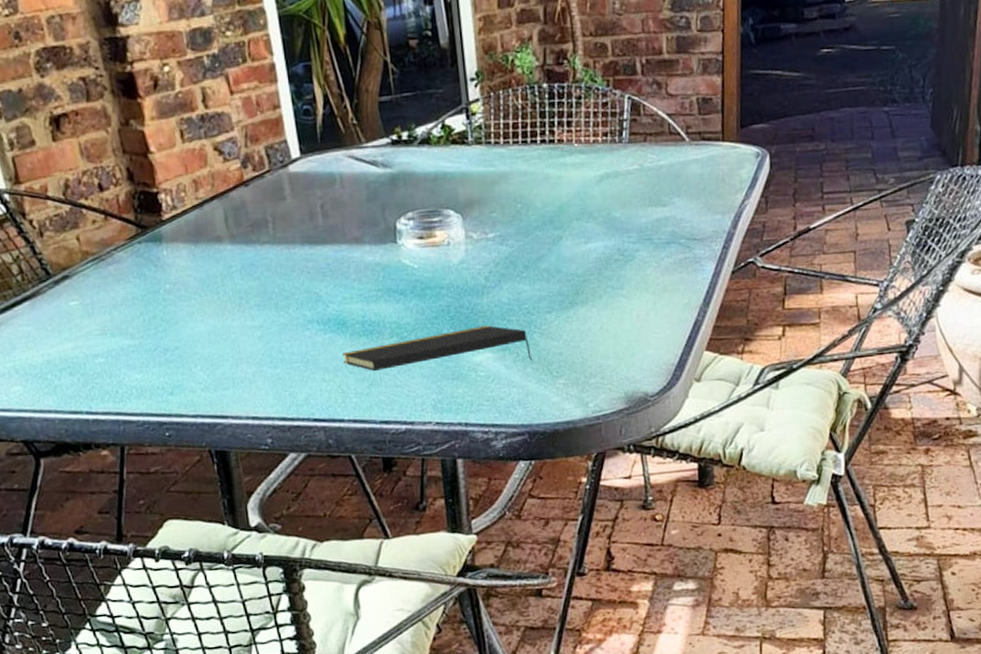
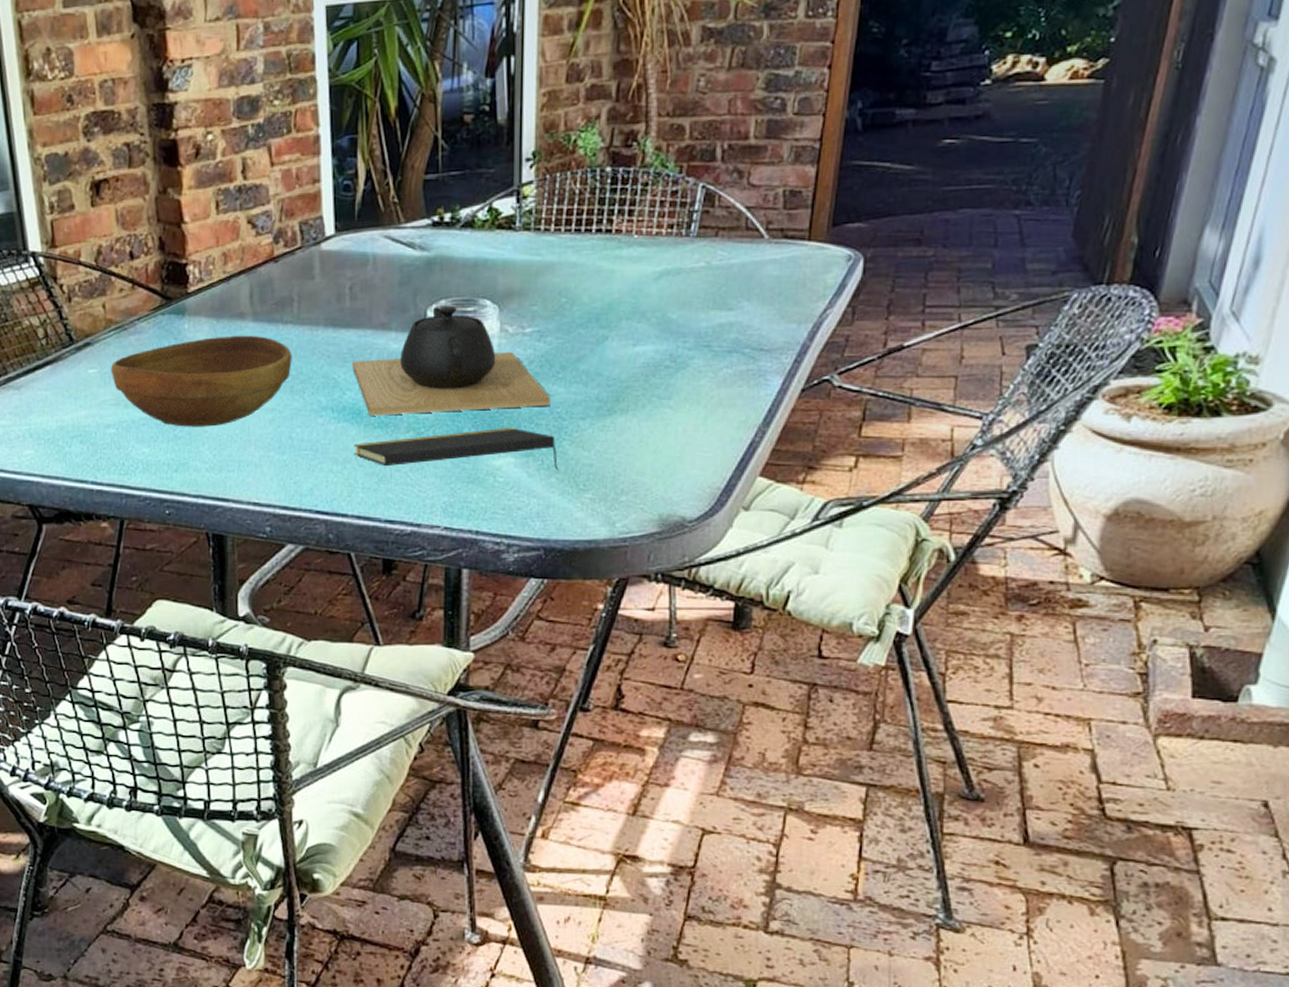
bowl: none [92,257,274,351] -> present [111,335,292,427]
teapot: none [332,217,519,325] -> present [352,305,551,416]

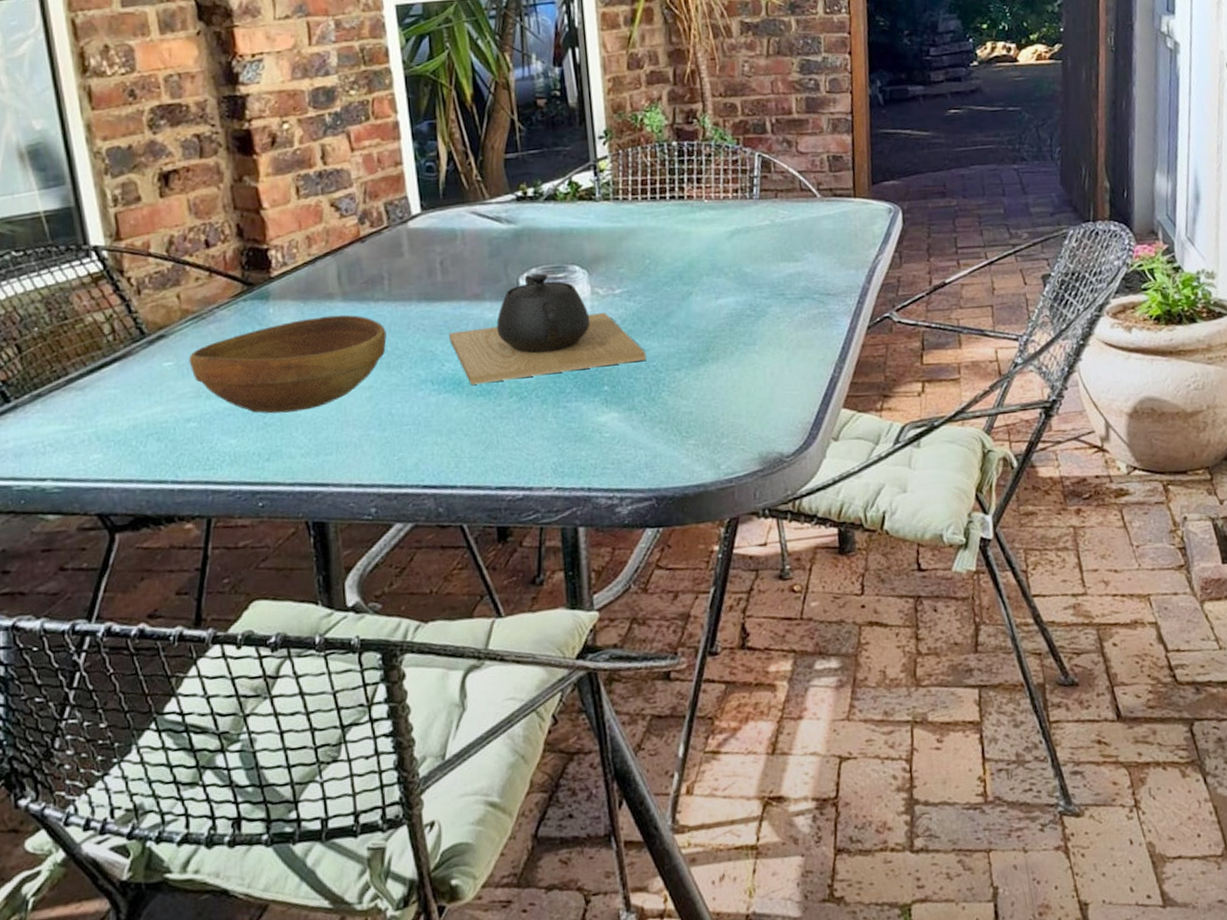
notepad: present [354,427,558,469] -> none [457,383,660,433]

